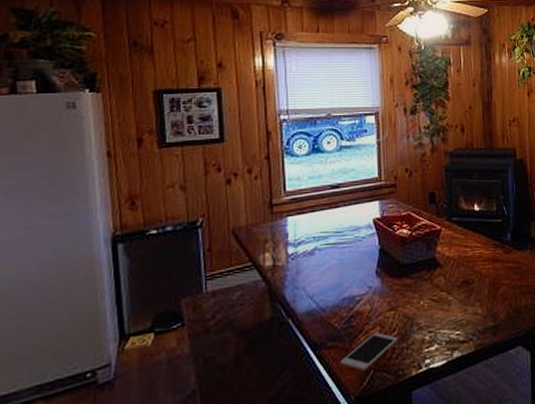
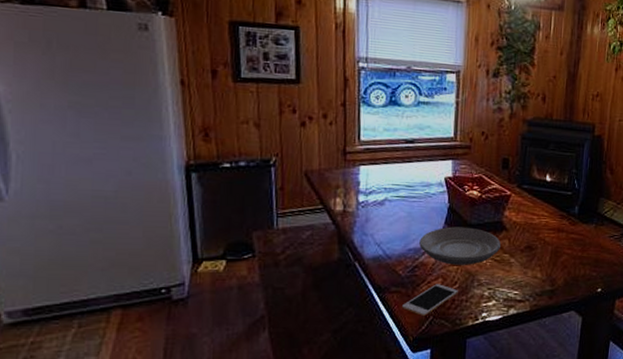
plate: none [353,268,436,311] -> present [419,227,501,265]

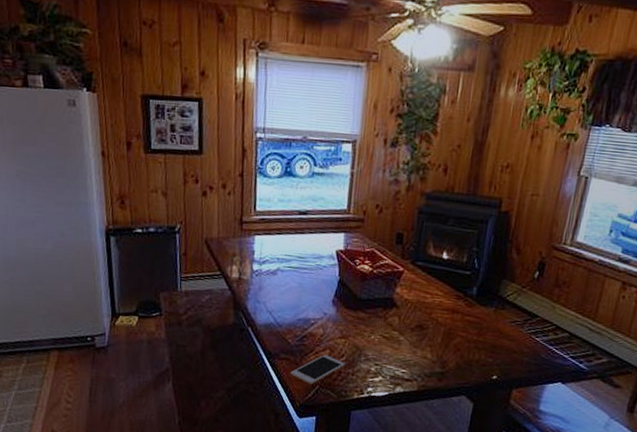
plate: present [419,227,501,265] -> none [309,300,390,340]

